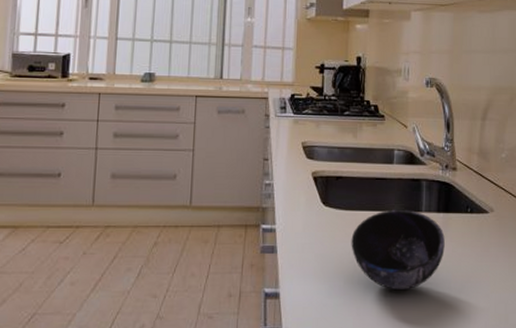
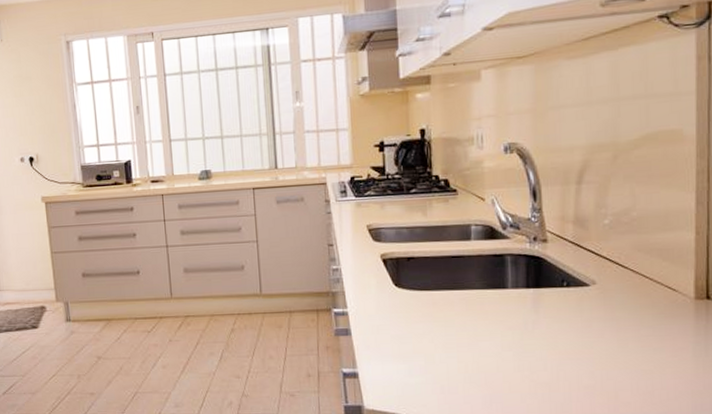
bowl: present [351,209,445,291] -> none [429,286,537,369]

